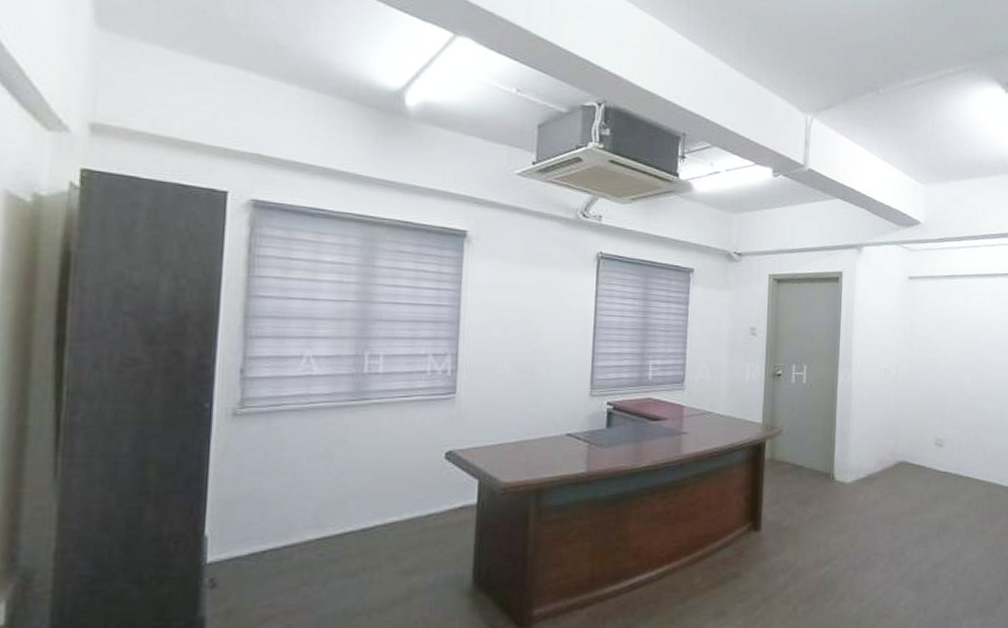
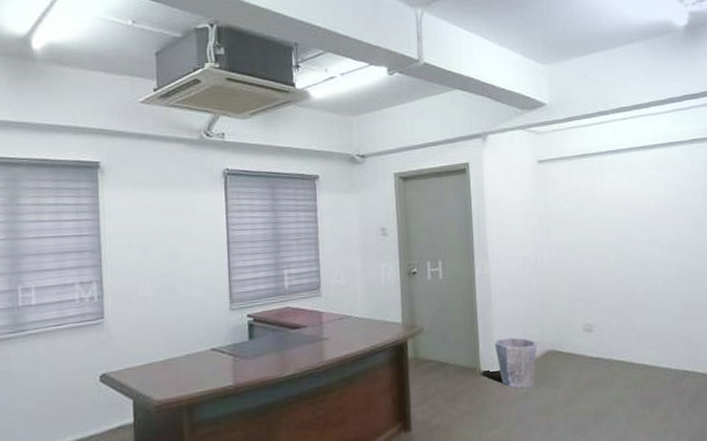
waste bin: none [849,446,890,496] -> present [494,337,538,389]

